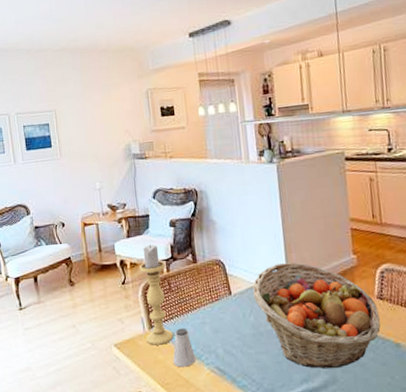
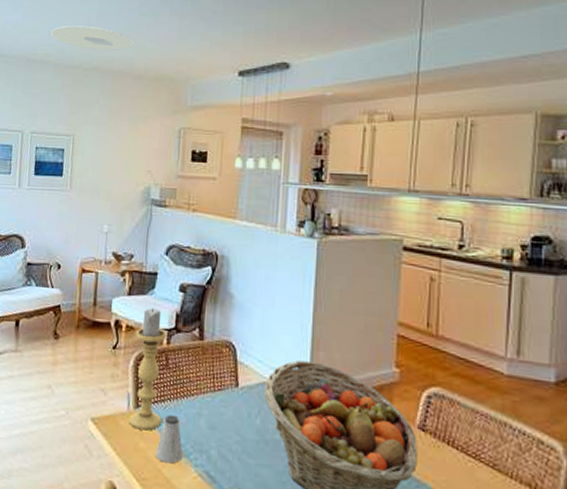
ceiling light: none [17,12,94,33] -> present [50,26,135,50]

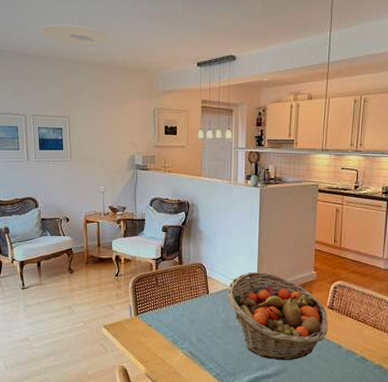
candle holder: present [128,308,166,431] -> none [132,245,156,330]
saltshaker: present [155,414,184,464] -> none [153,317,173,349]

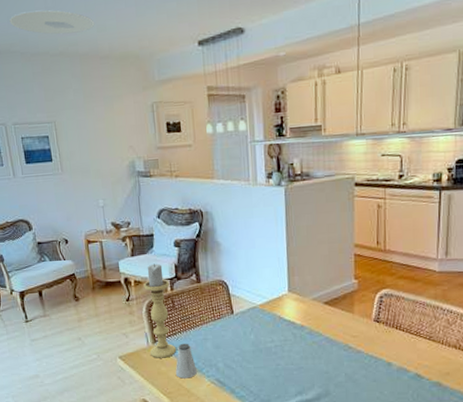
candle holder: none [132,245,156,330] -> present [143,263,177,358]
saltshaker: none [153,317,173,349] -> present [175,343,198,379]
fruit basket: present [226,272,328,361] -> none [254,285,375,384]

